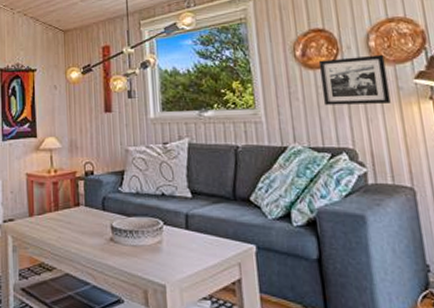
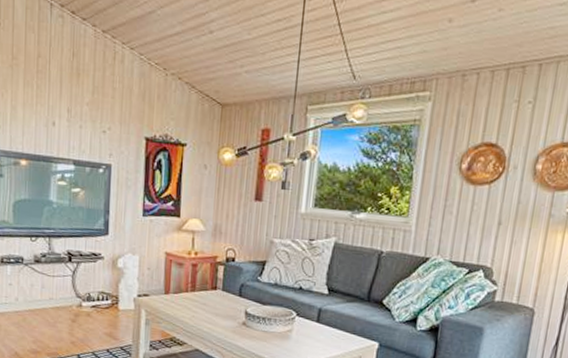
picture frame: present [319,54,391,106] -> none [476,176,547,229]

